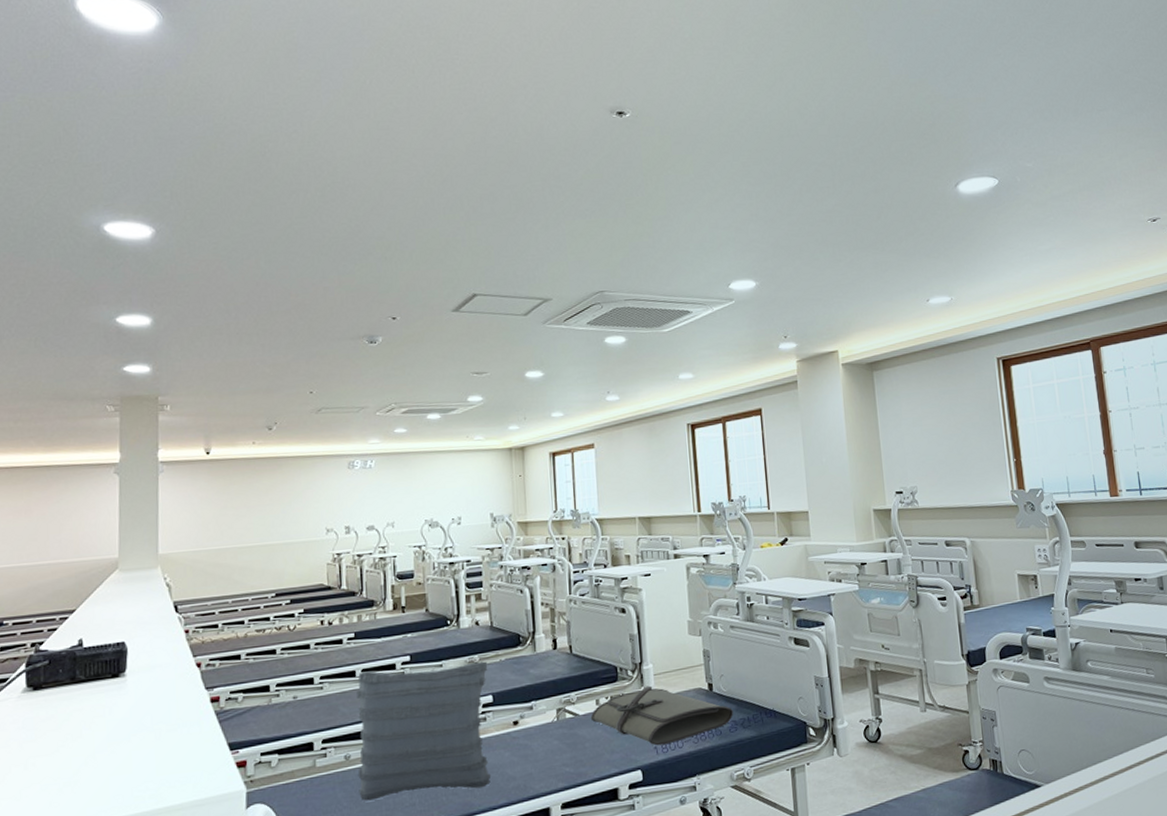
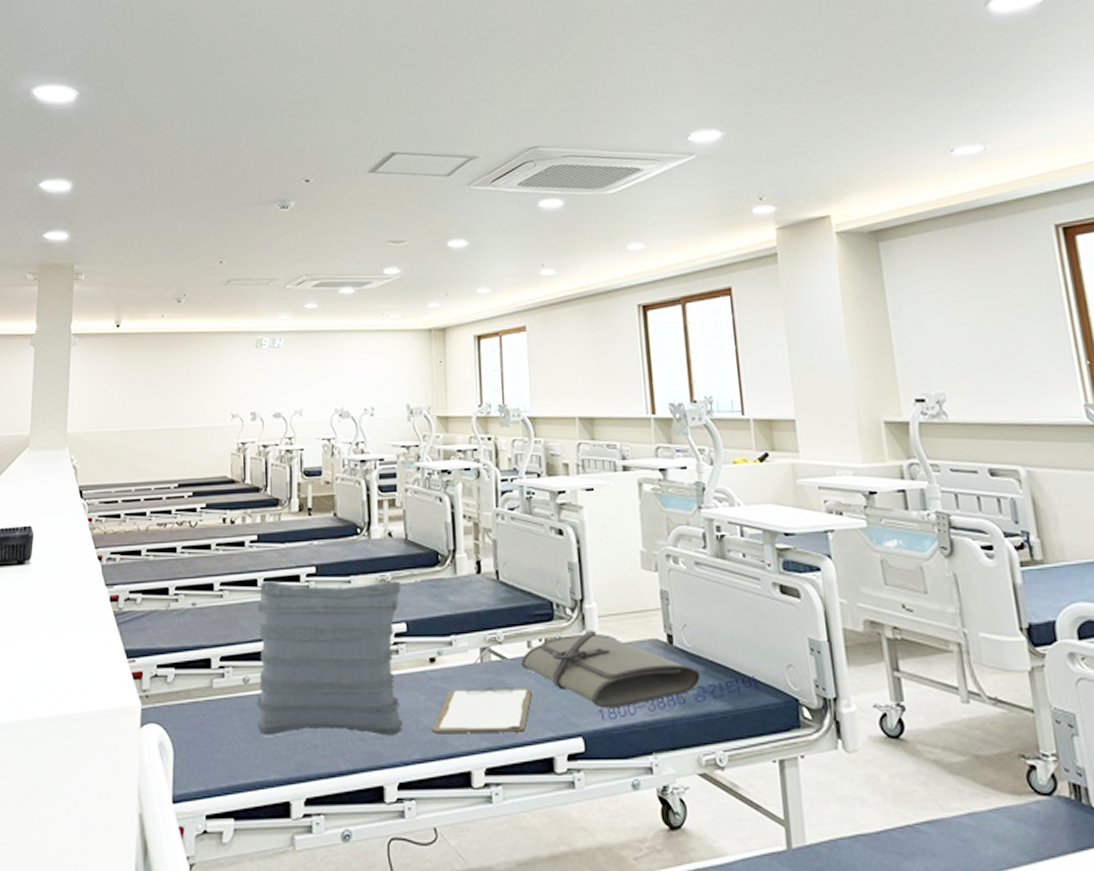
clipboard: none [516,736,600,781] -> present [432,686,532,733]

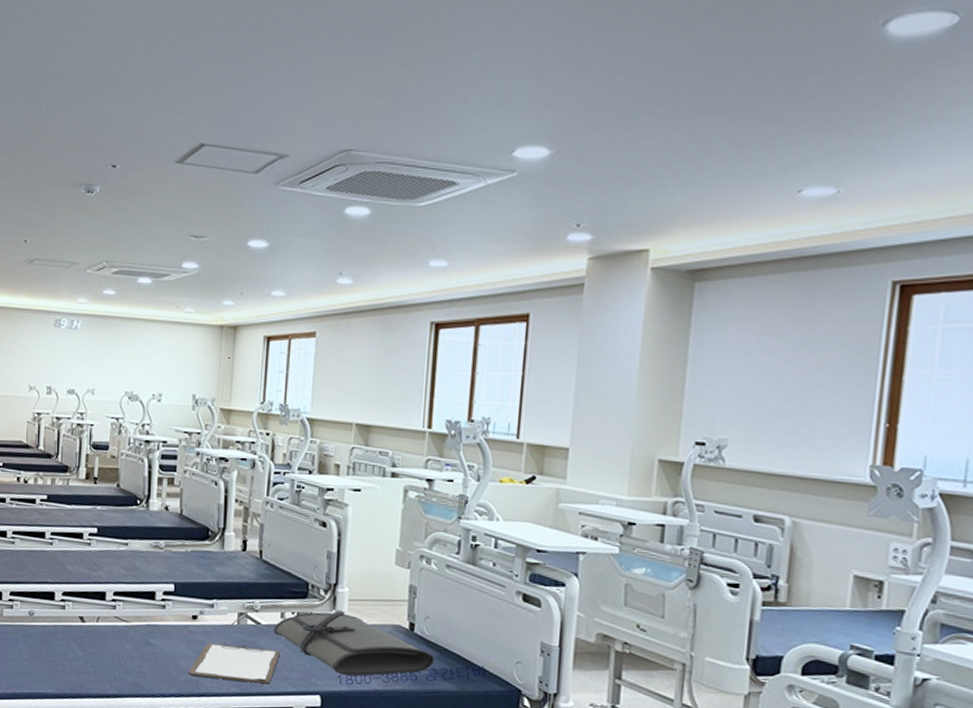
pillow: present [256,581,404,736] -> none [39,535,173,673]

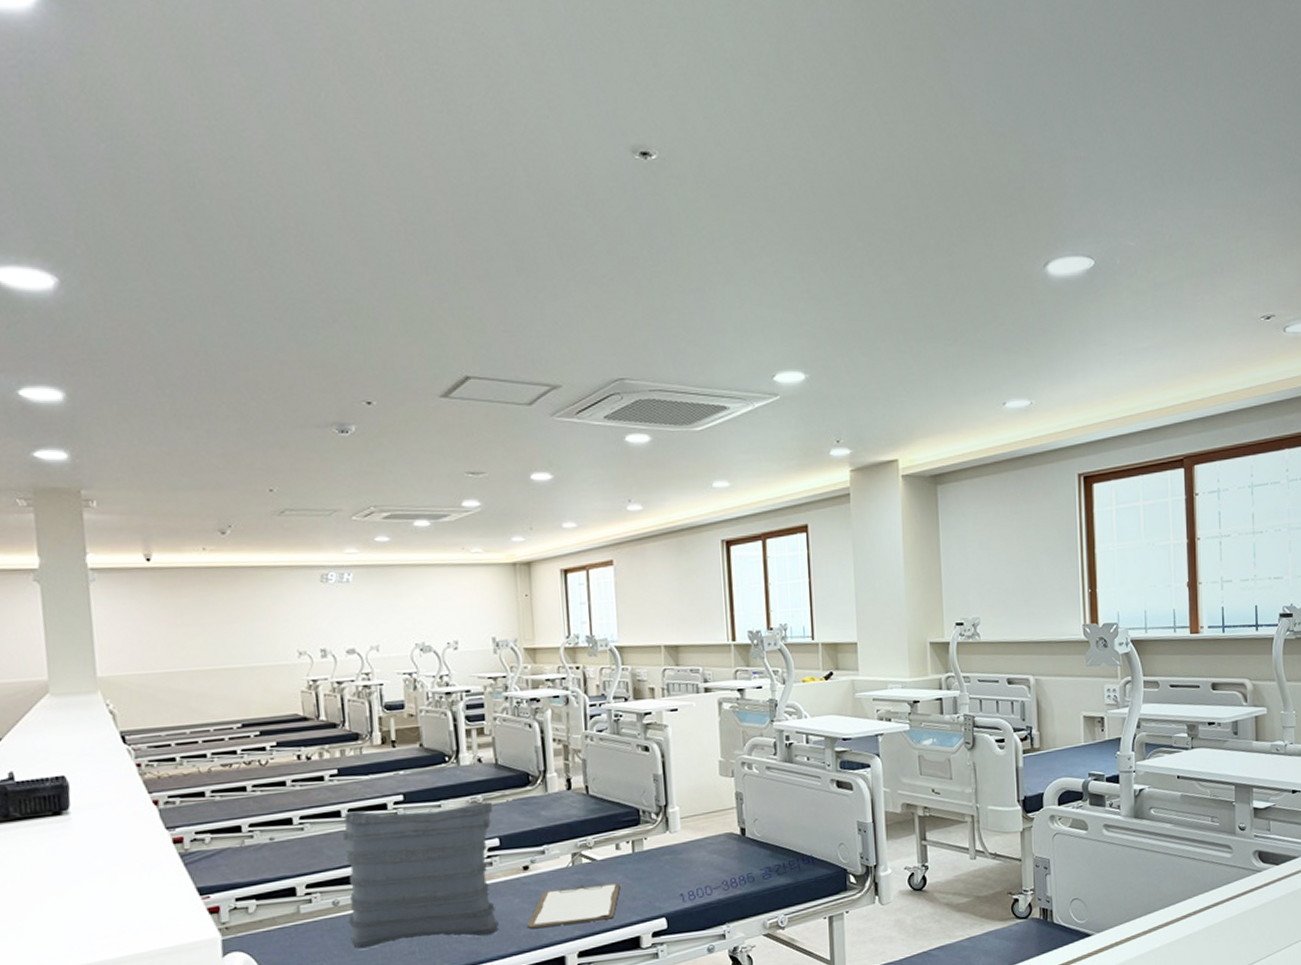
pillow: none [39,535,173,673] -> present [343,802,500,949]
tool roll: present [273,610,434,676] -> none [609,829,767,893]

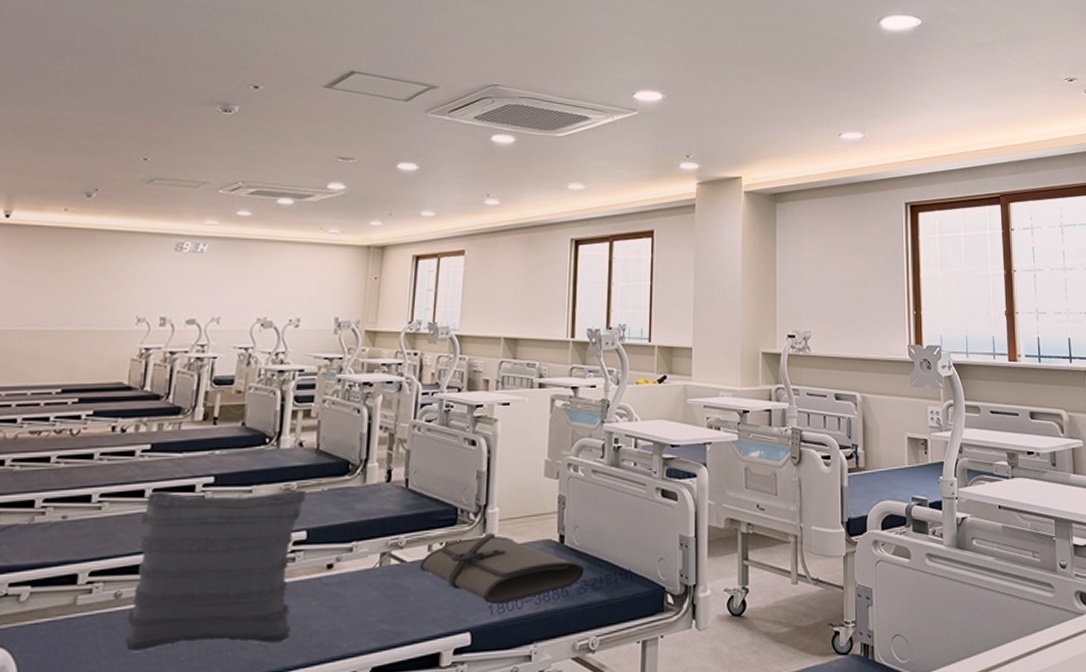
clipboard: present [527,882,620,929] -> none [321,588,427,637]
tool roll: none [609,829,767,893] -> present [419,532,584,605]

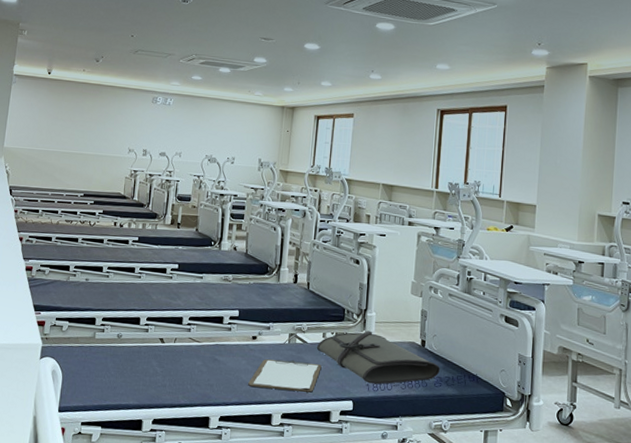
pillow: present [125,490,307,651] -> none [124,270,239,385]
clipboard: none [321,588,427,637] -> present [248,359,322,393]

